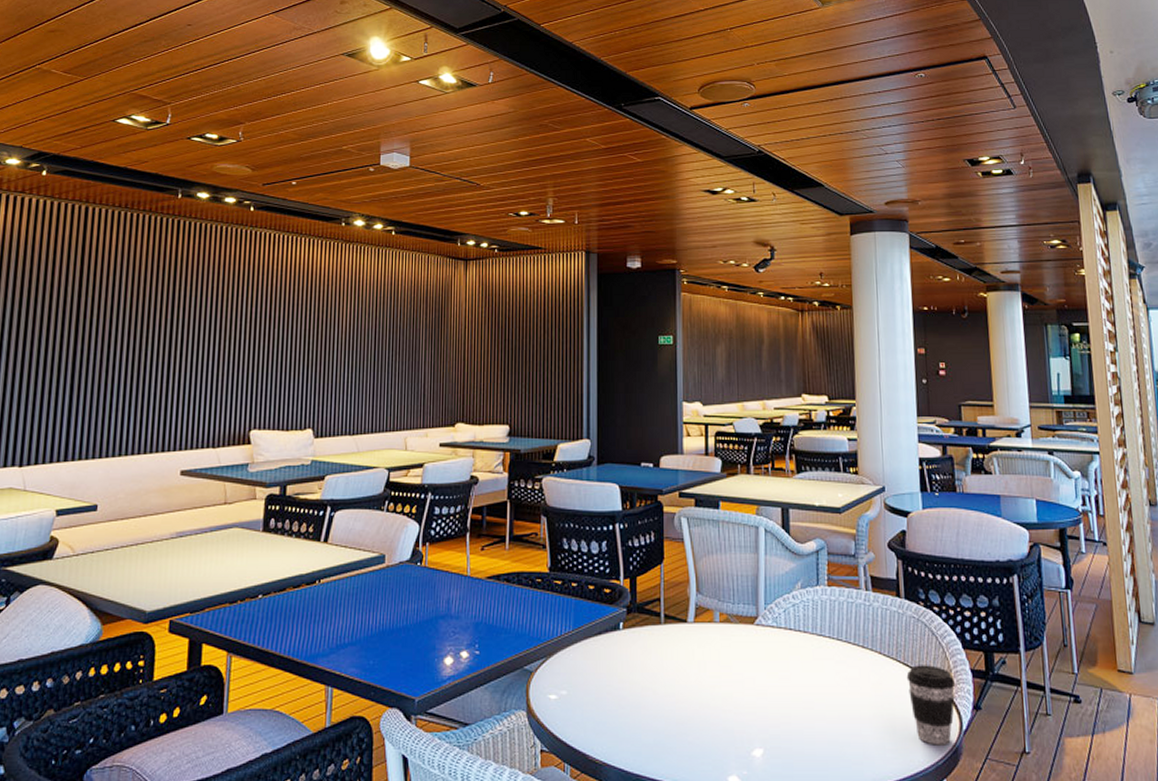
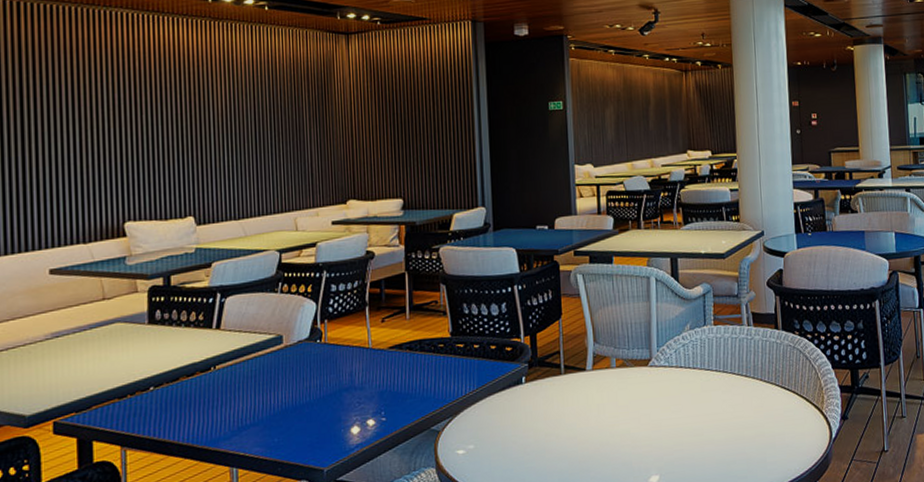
coffee cup: present [906,665,956,746] -> none [784,385,826,454]

